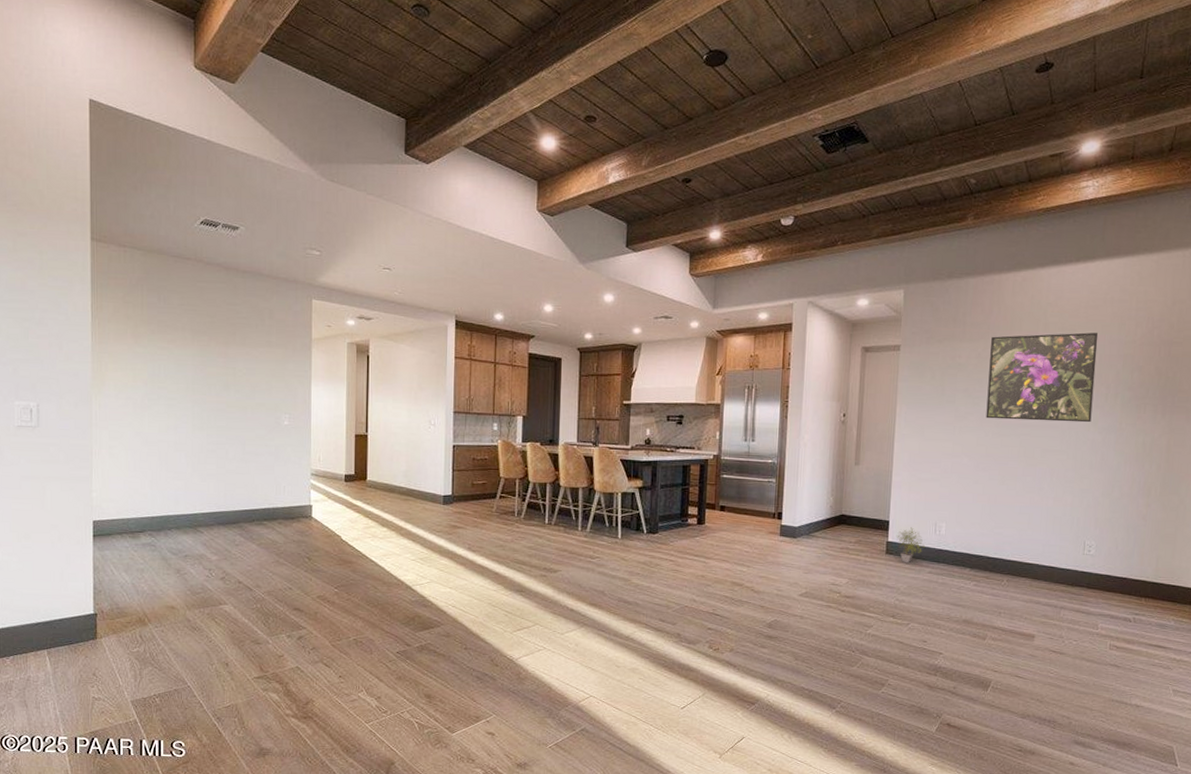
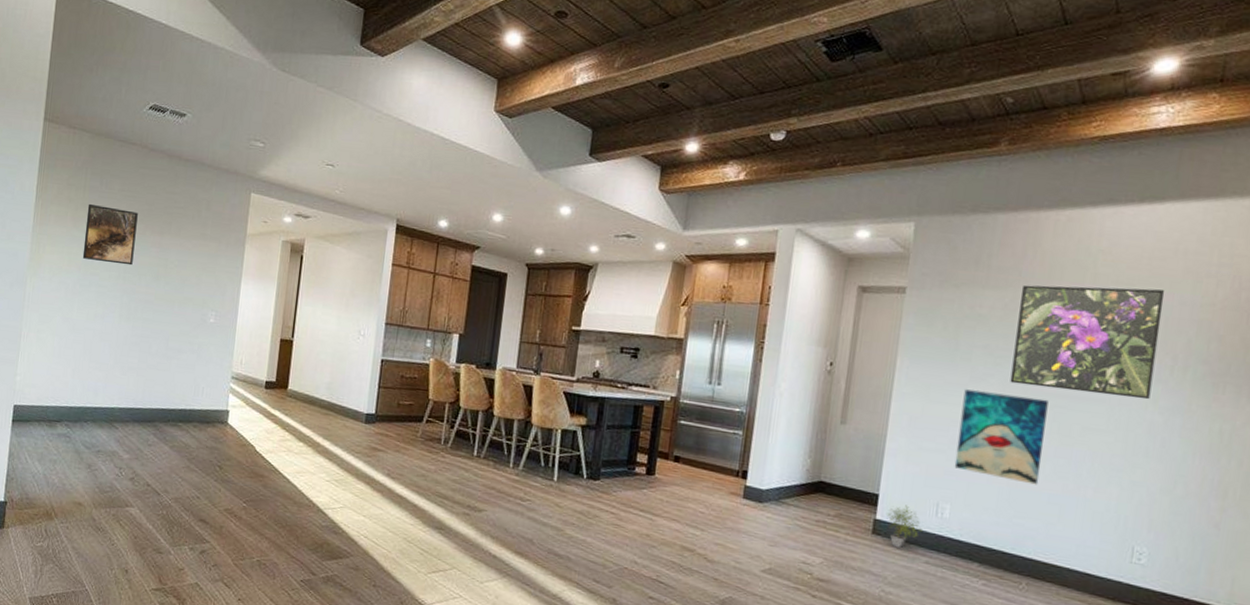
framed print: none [147,319,200,377] -> present [82,203,138,266]
wall art: none [947,427,1016,500] -> present [954,389,1049,485]

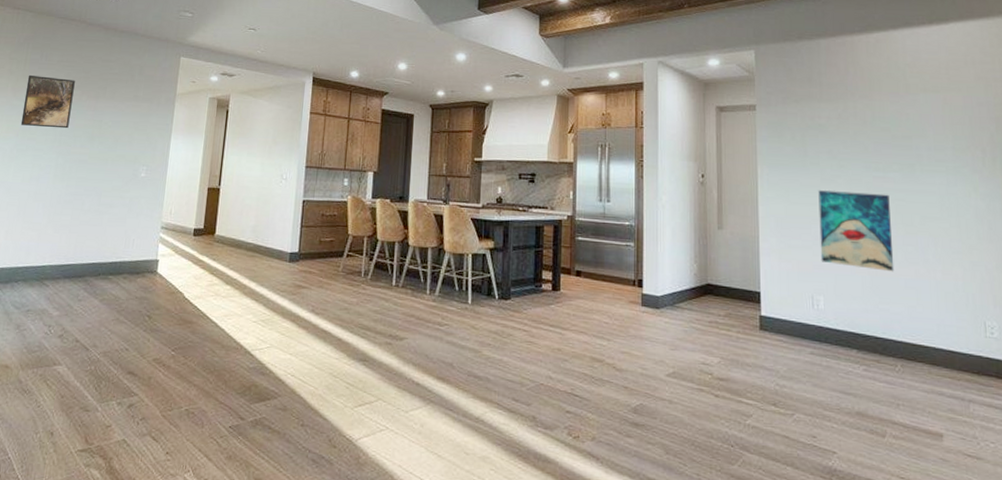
potted plant: present [887,505,923,548] -> none [770,300,804,341]
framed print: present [1010,285,1165,400] -> none [851,94,971,188]

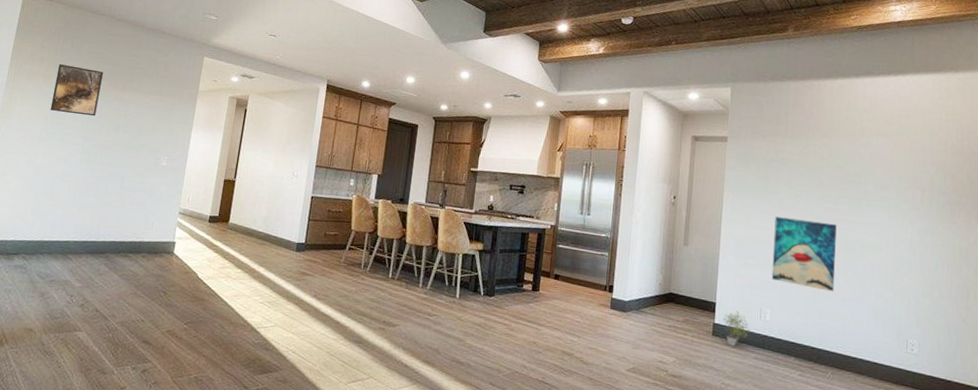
potted plant: none [770,300,804,341] -> present [723,311,751,346]

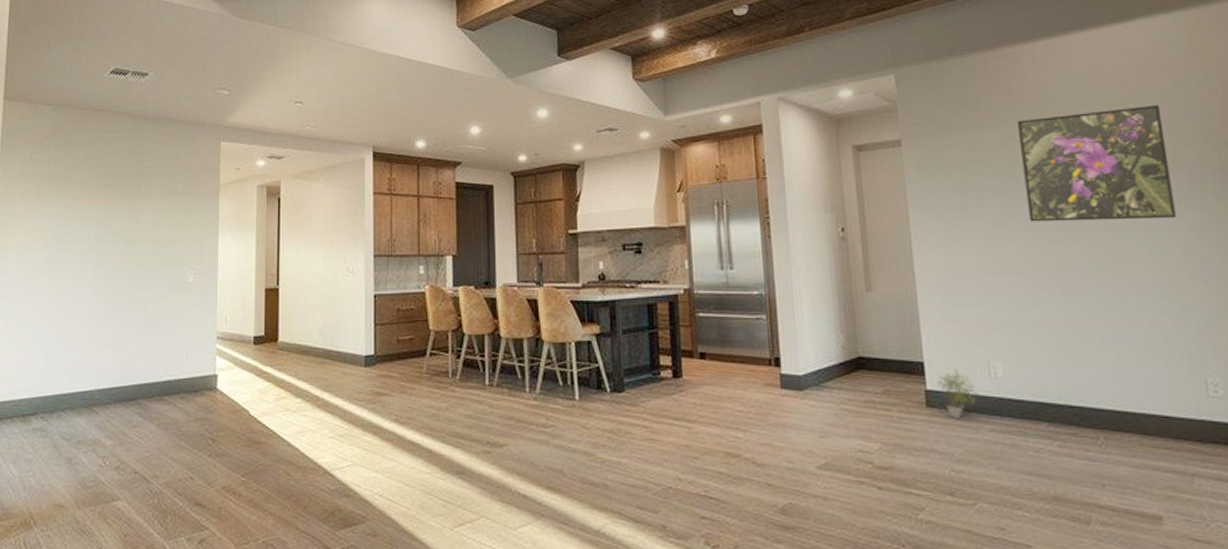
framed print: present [50,63,103,117] -> none [50,176,106,235]
wall art: present [771,216,837,292] -> none [986,234,1088,327]
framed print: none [808,135,912,223] -> present [1018,105,1176,222]

